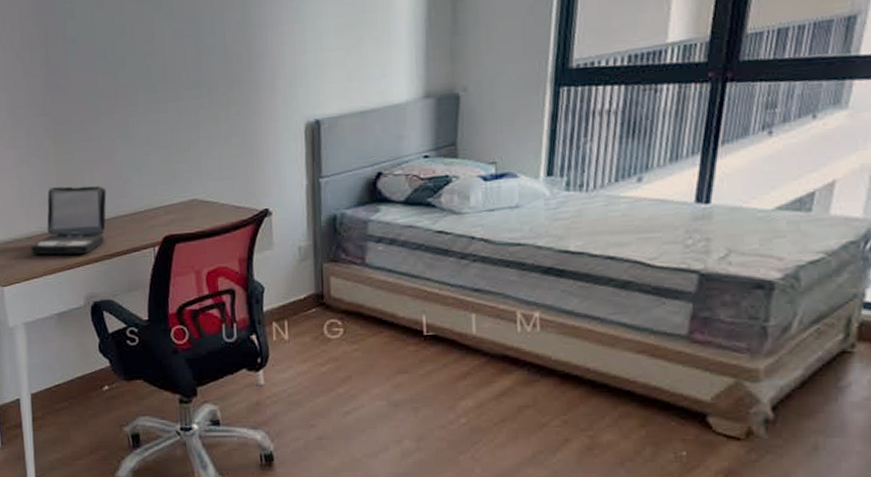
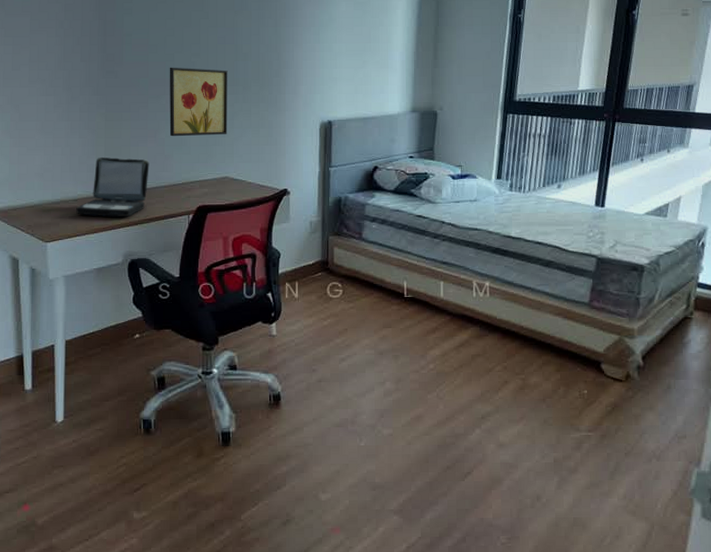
wall art: none [121,70,193,157] -> present [169,67,228,137]

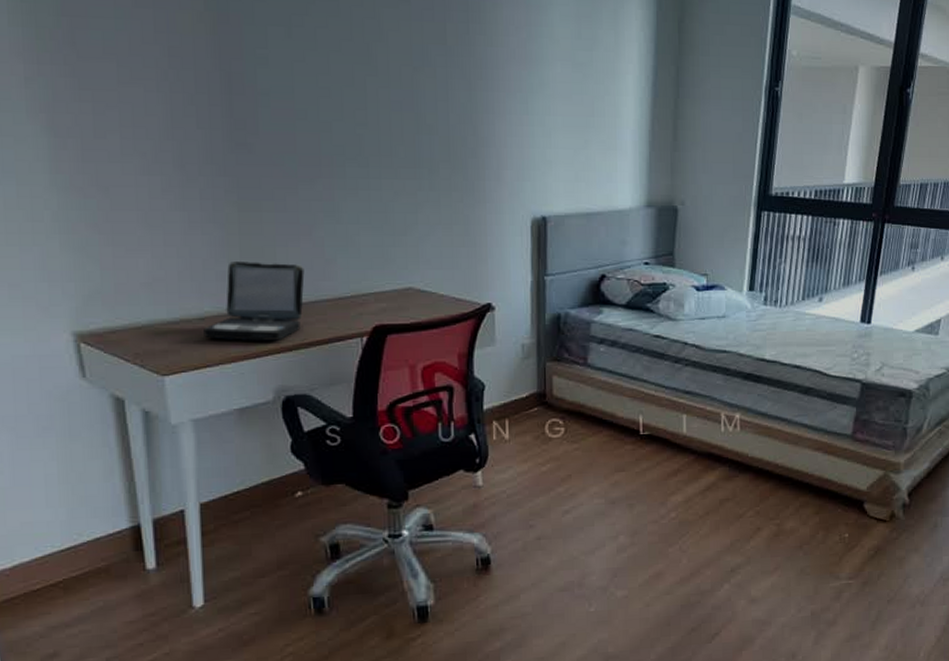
wall art: present [169,67,228,137] -> none [325,140,410,235]

